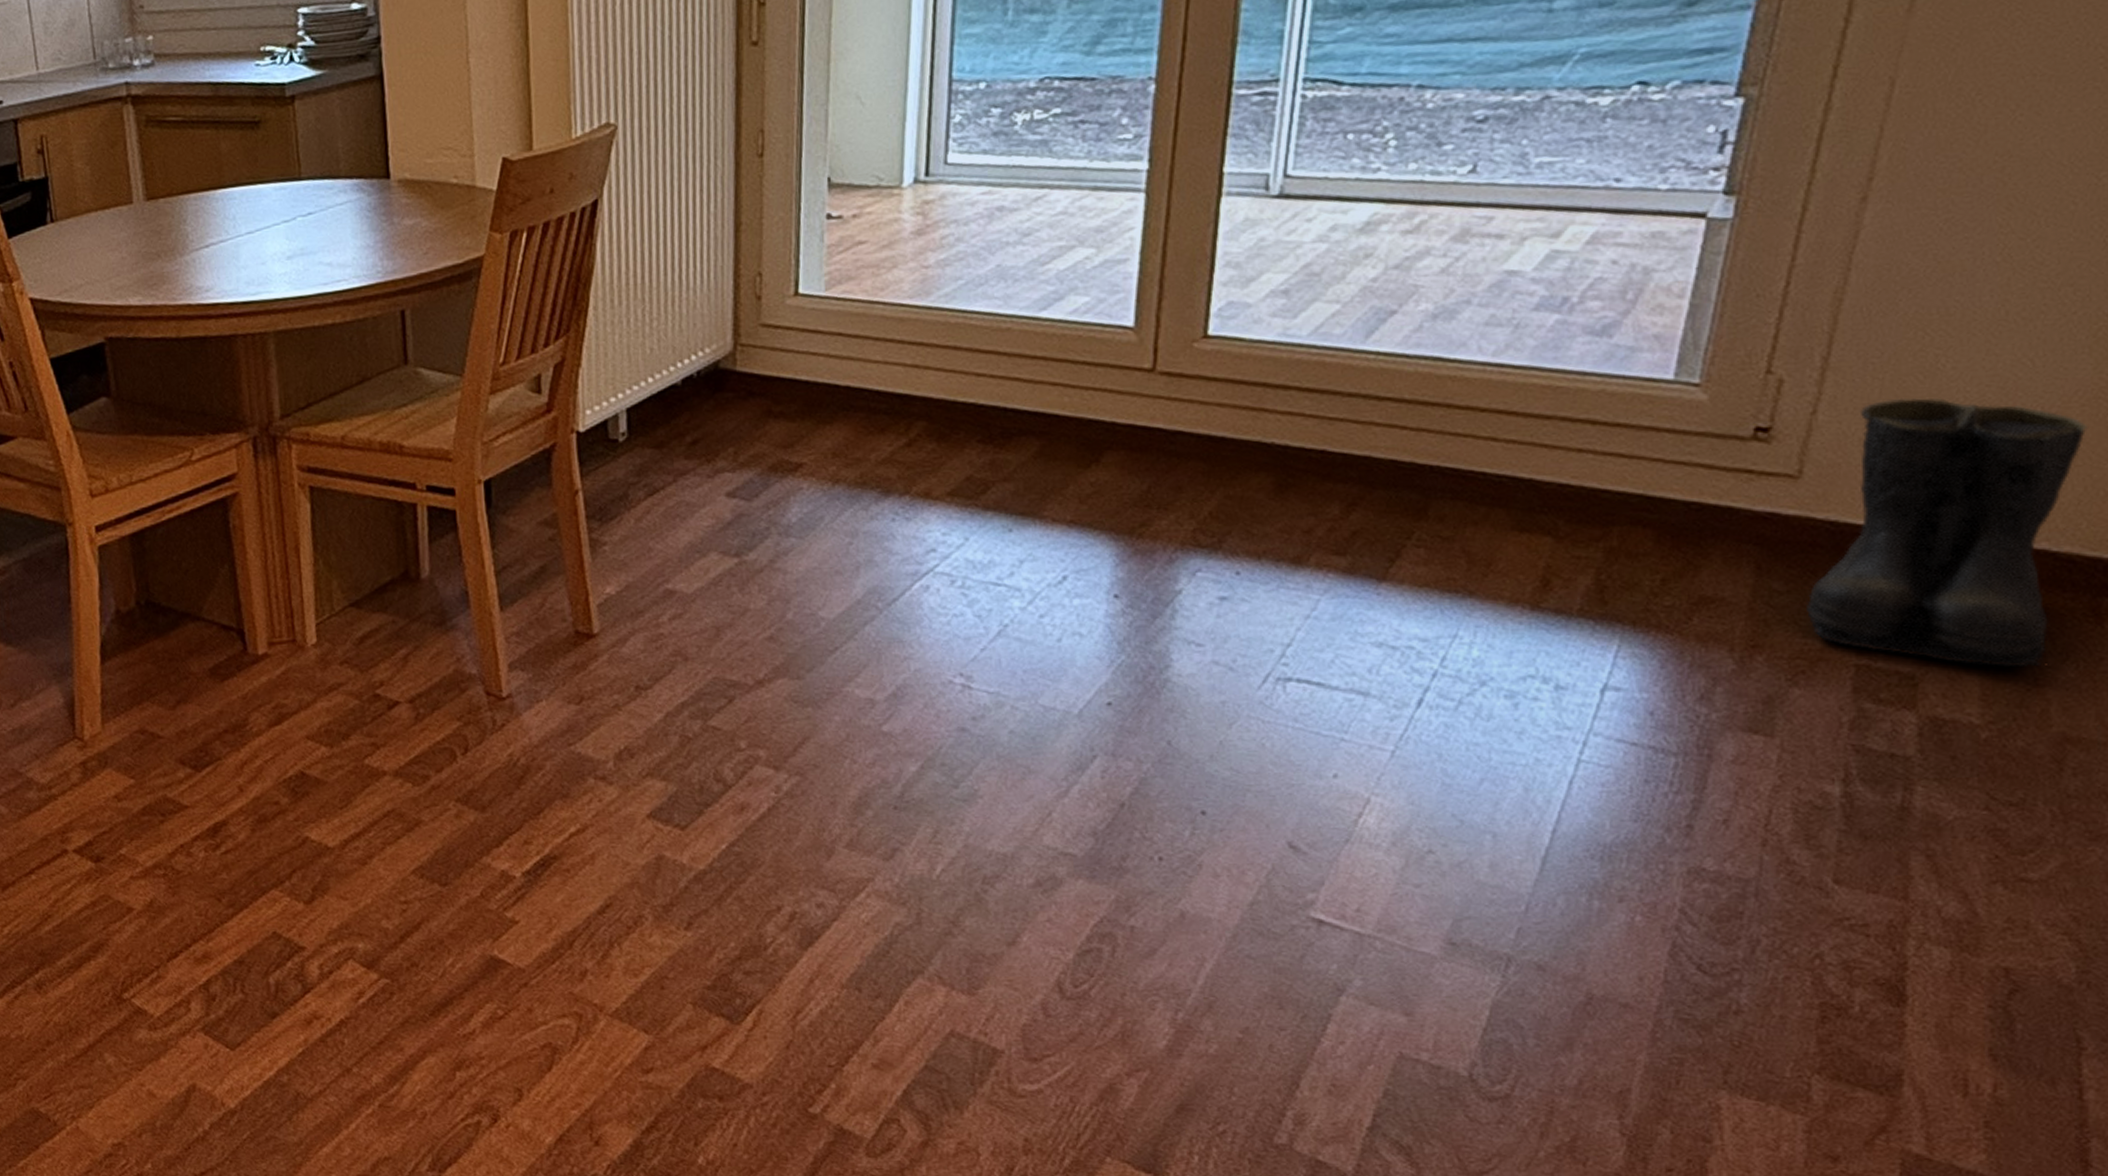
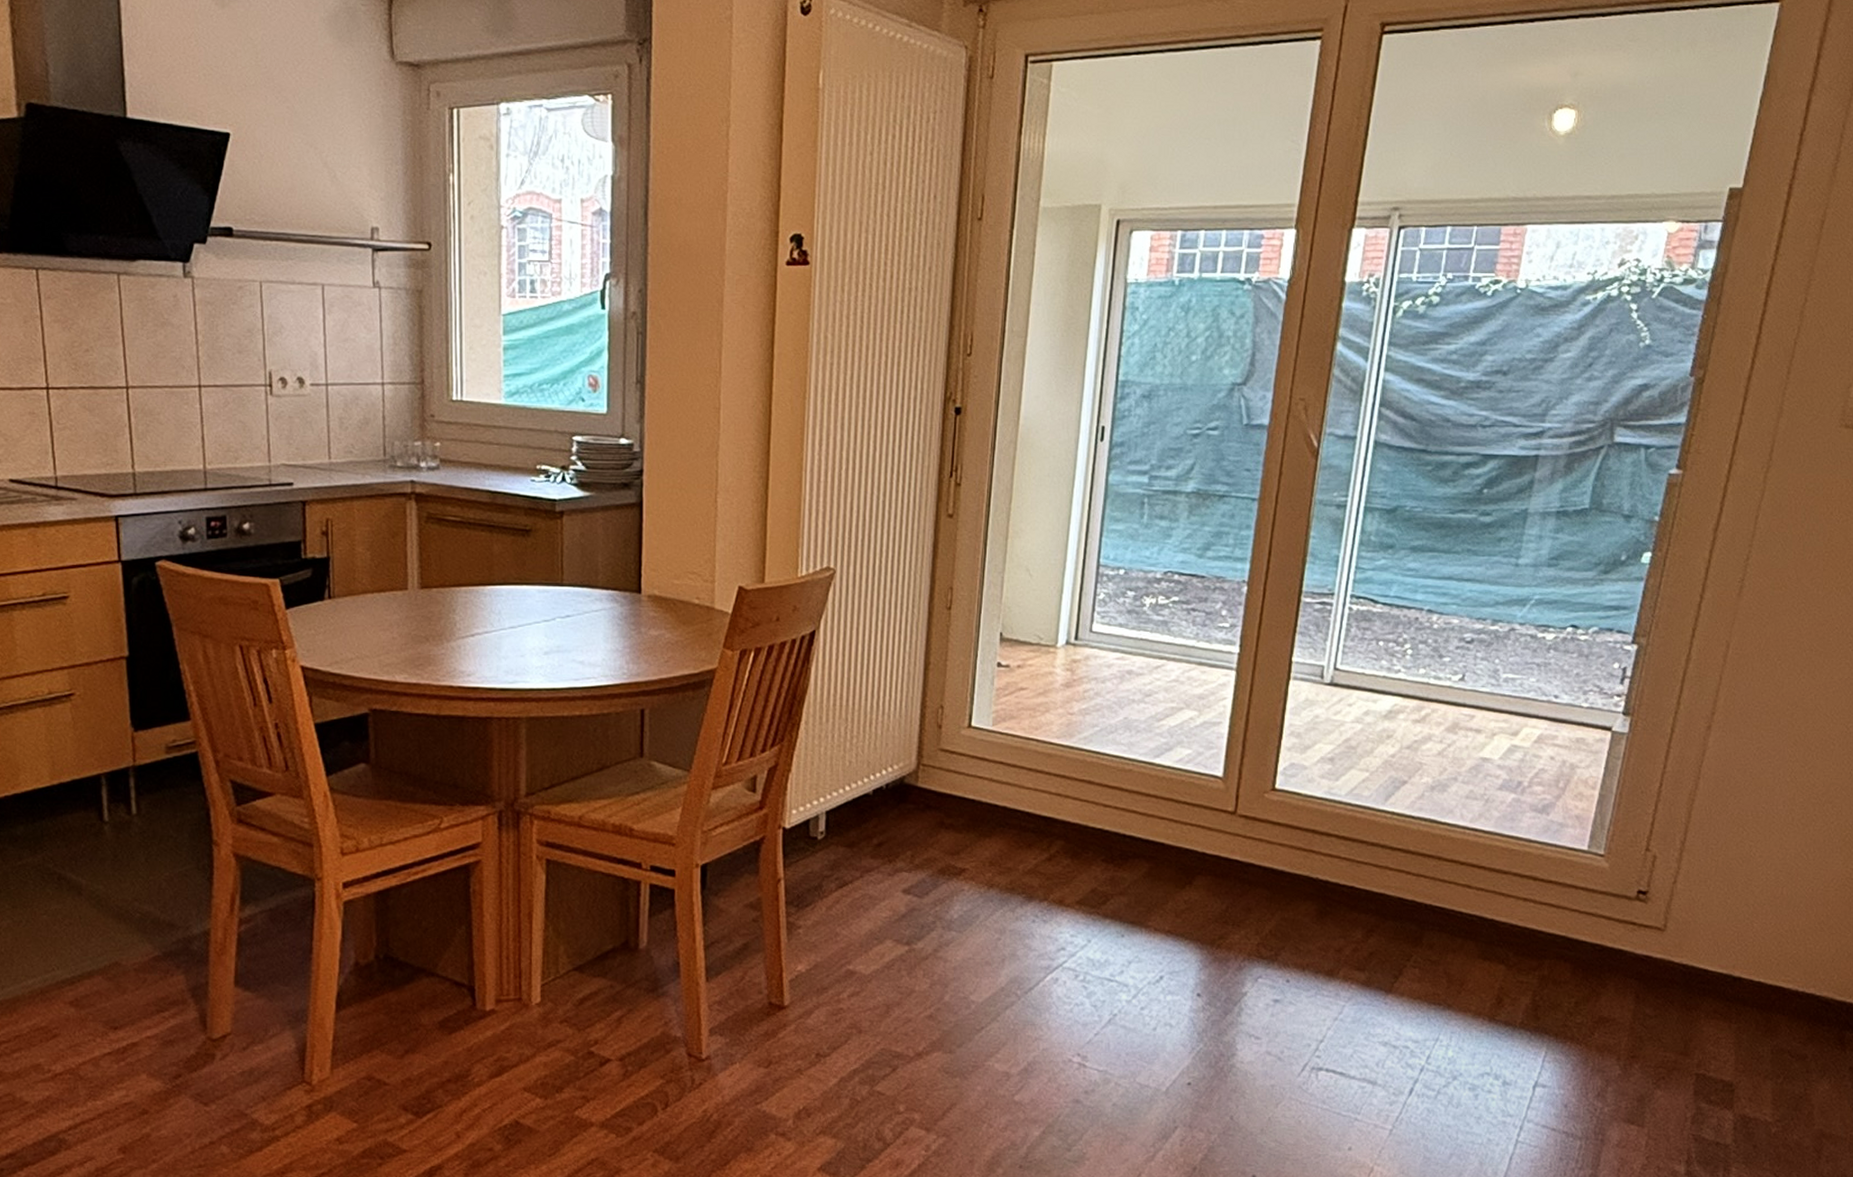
boots: present [1806,398,2088,668] -> none [1667,876,1839,1080]

